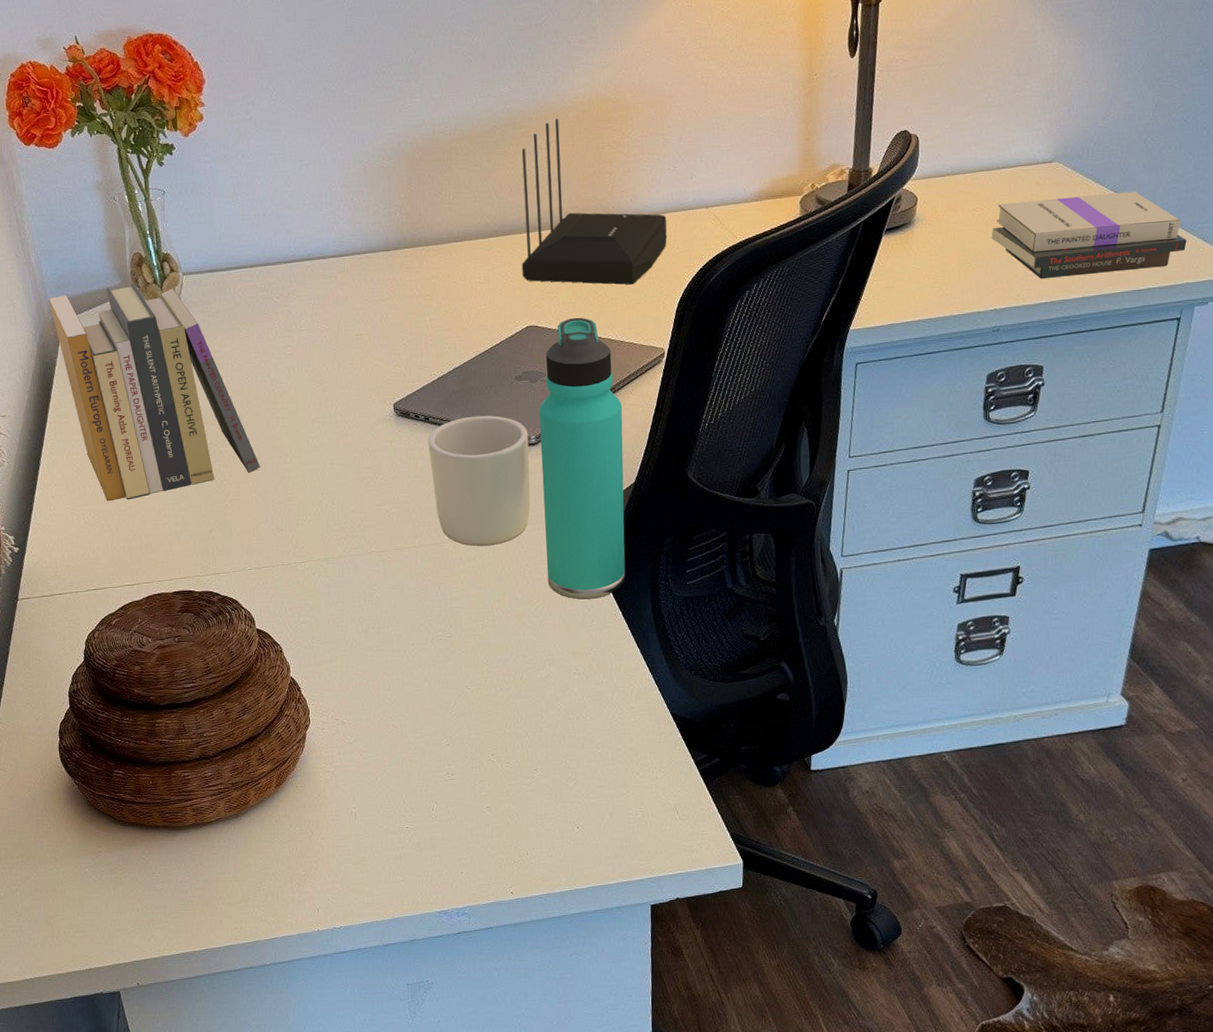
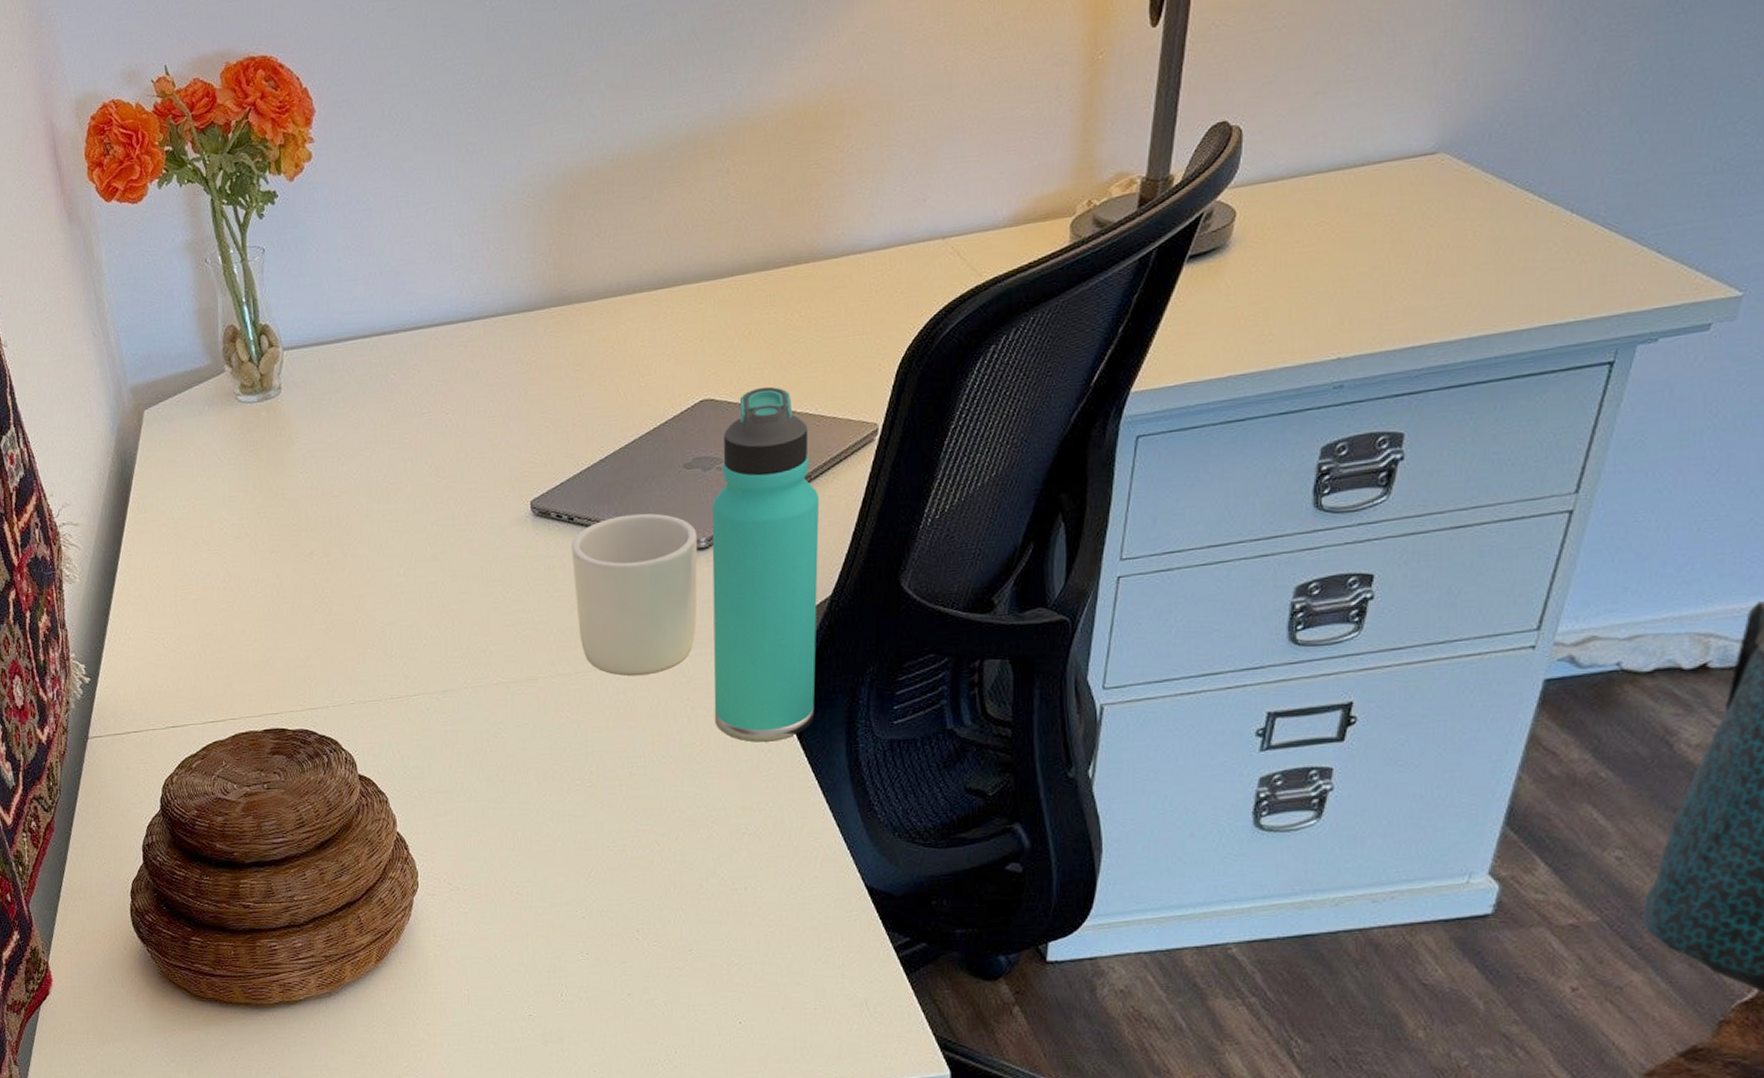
books: present [48,283,261,502] -> none [128,362,369,624]
wireless router: present [521,118,667,285] -> none [697,132,889,343]
books: present [991,191,1187,279] -> none [1339,187,1631,314]

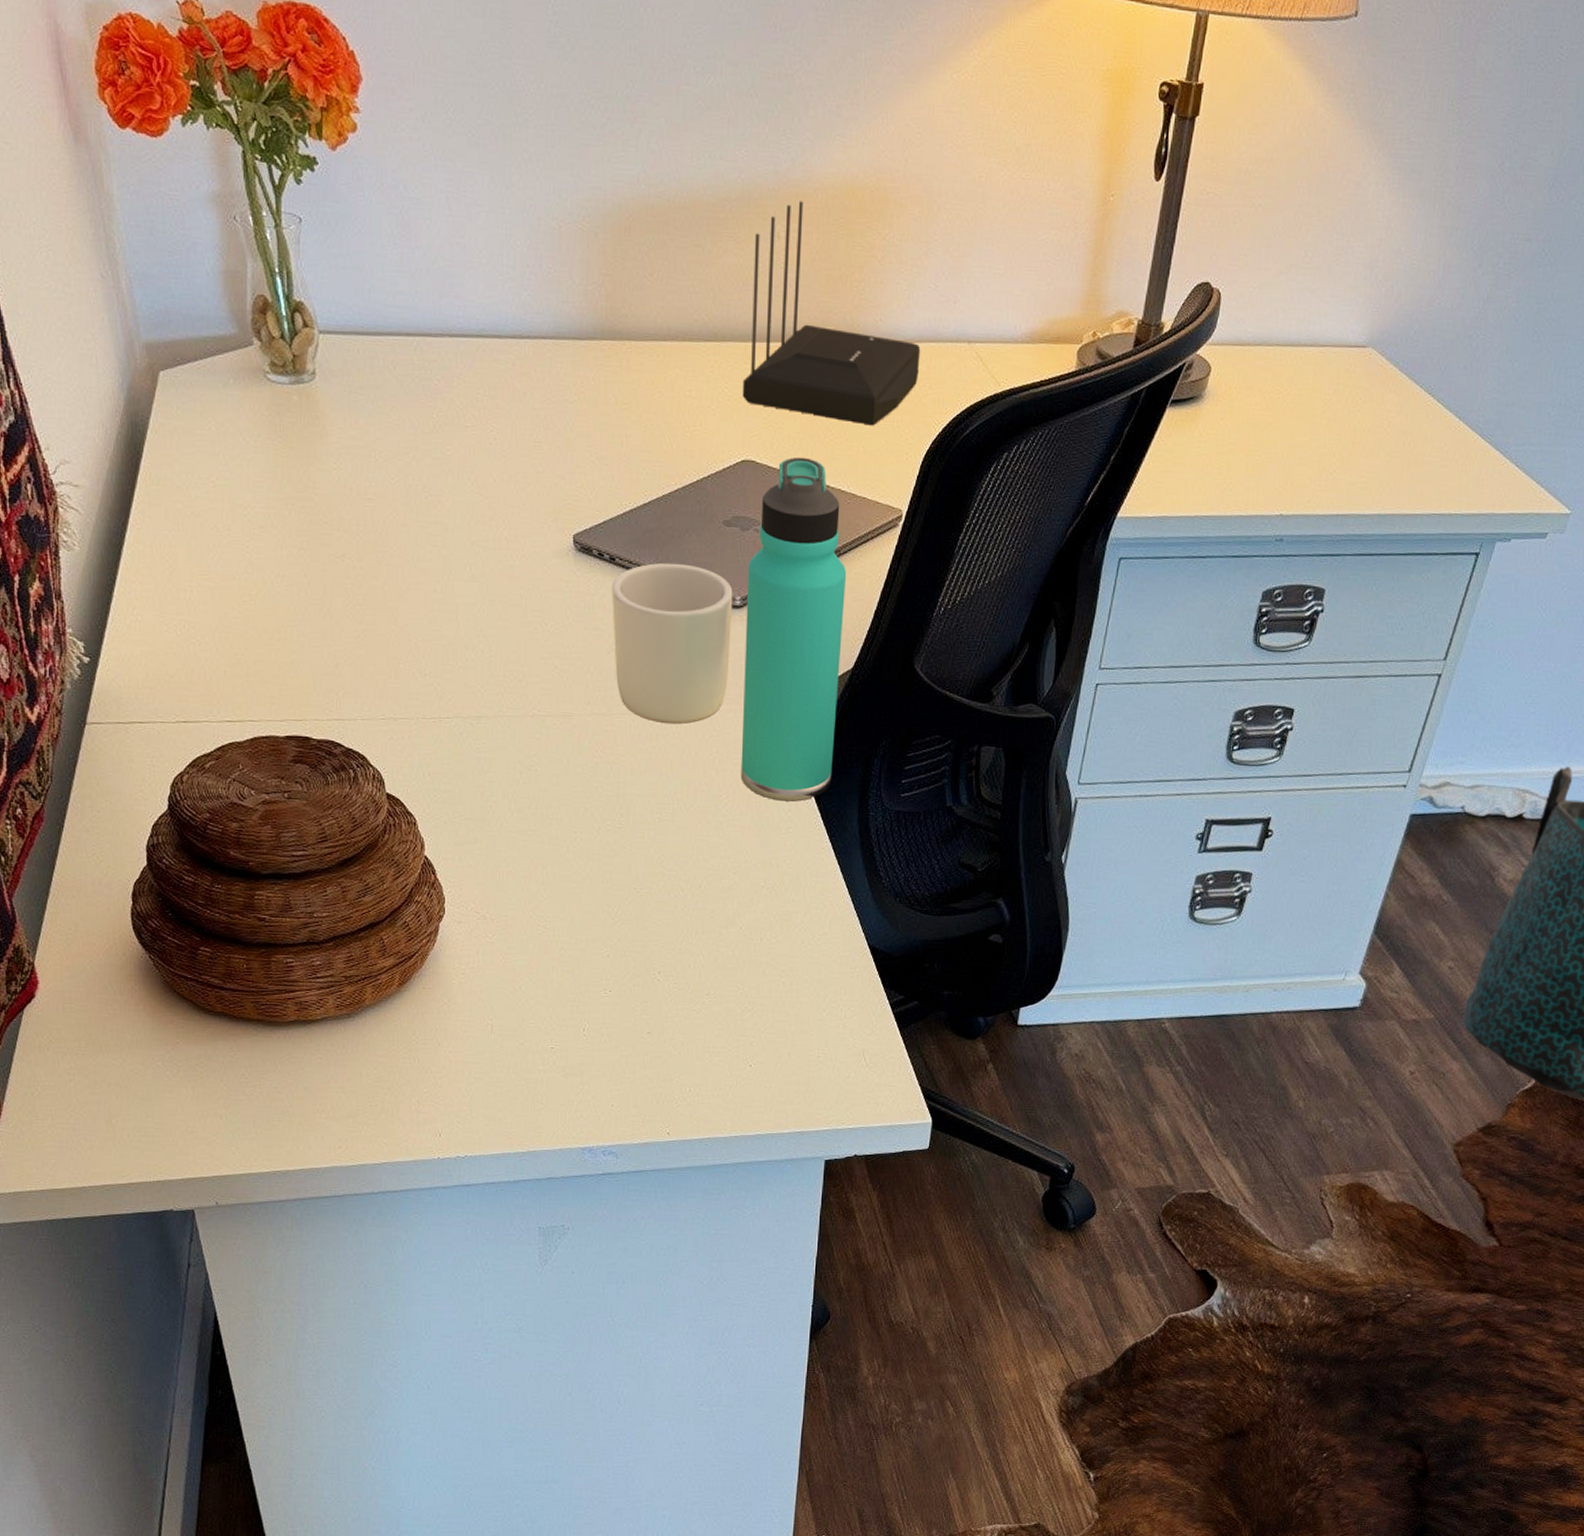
wireless router: none [697,132,889,343] -> present [742,201,921,426]

